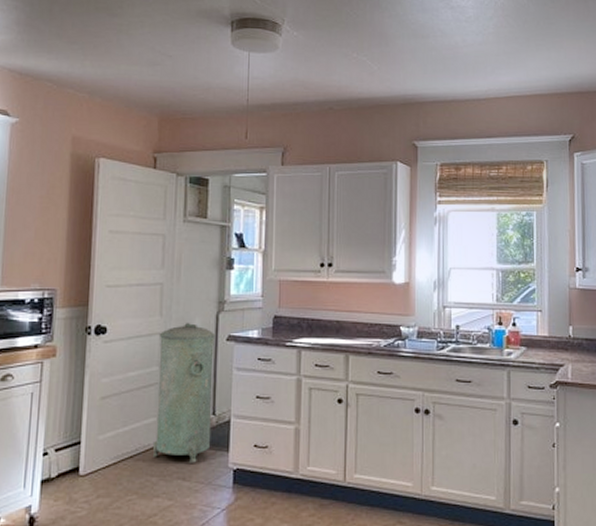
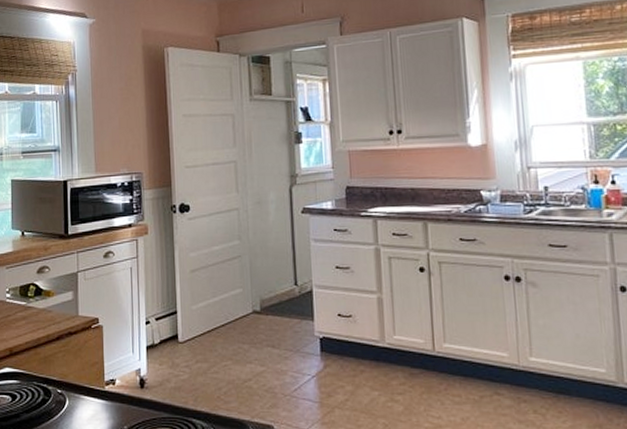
trash can: present [152,322,216,463] -> none [237,196,296,331]

